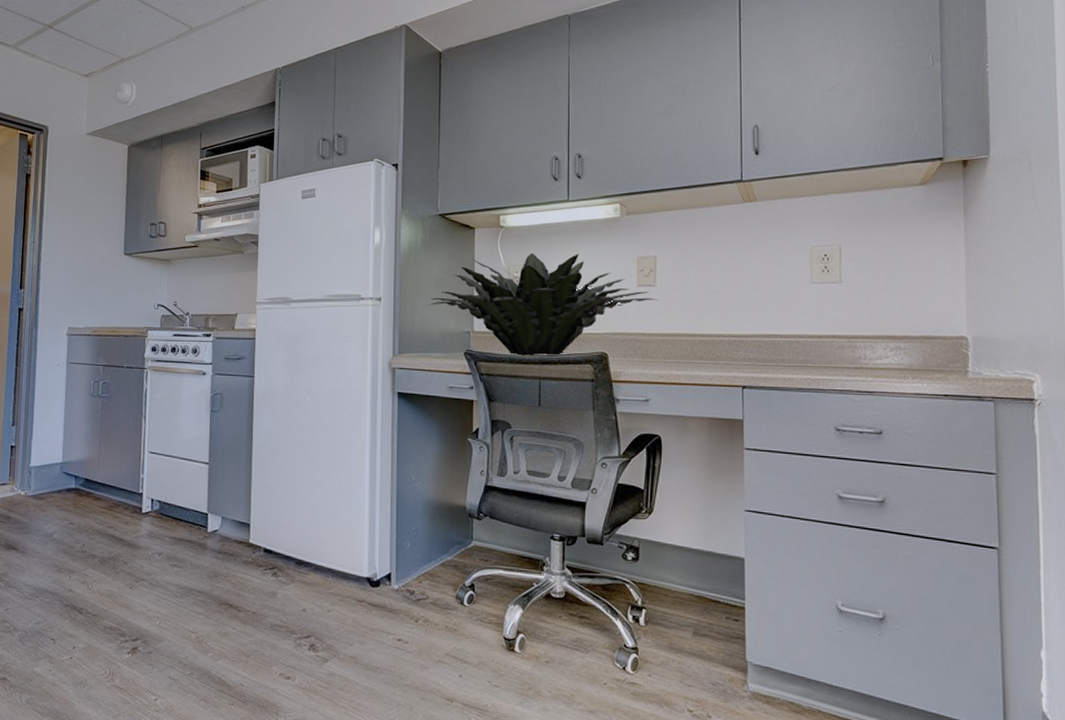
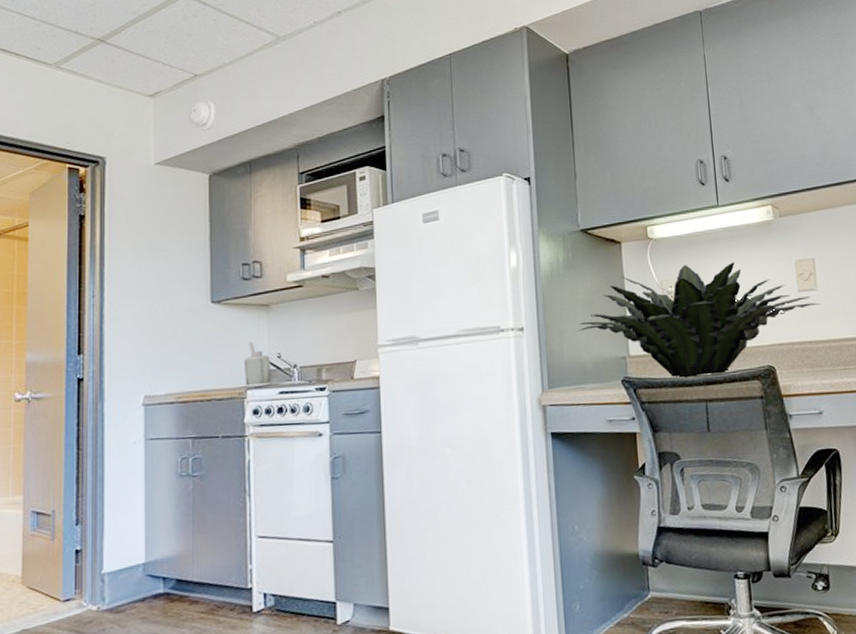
soap dispenser: none [146,290,169,329] -> present [243,341,272,389]

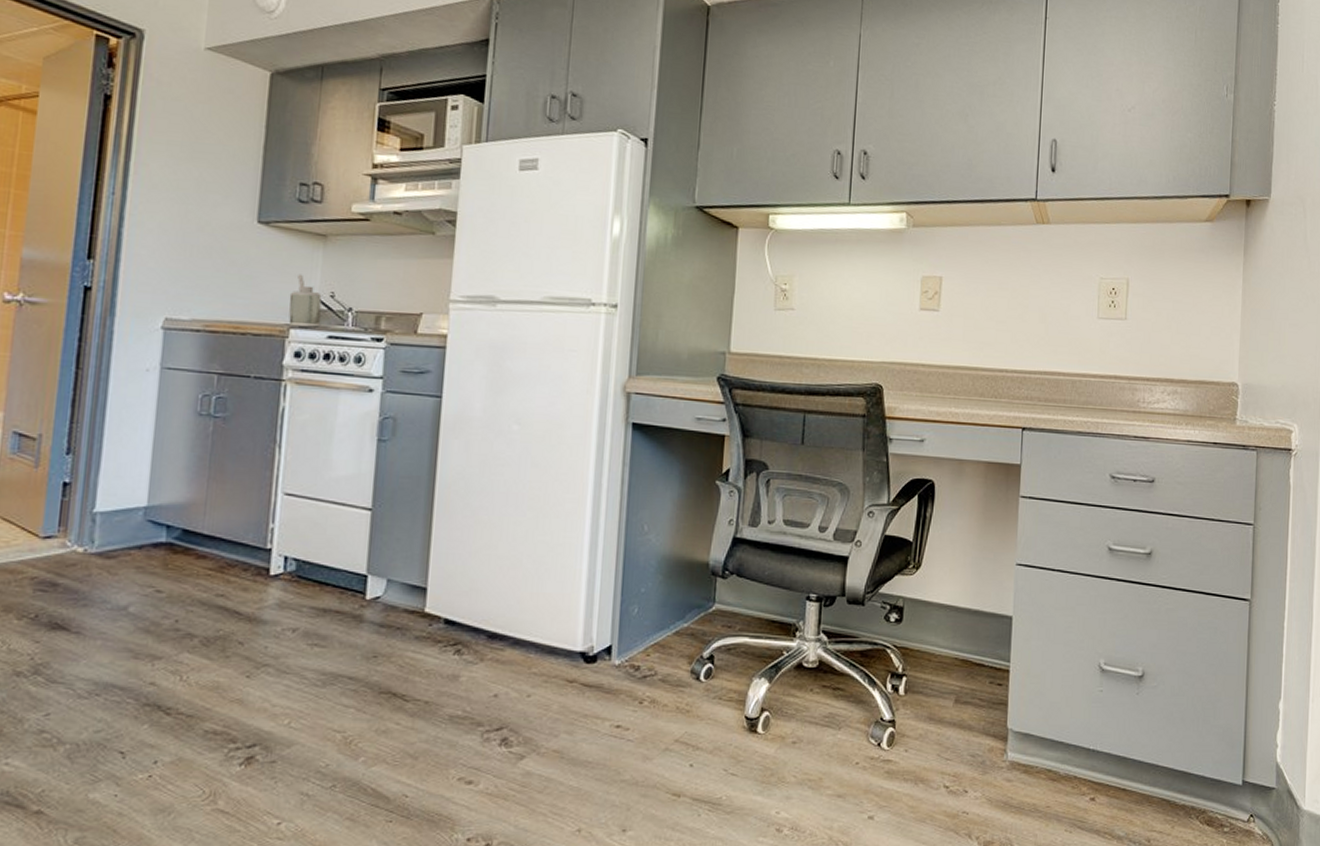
plant: present [578,262,821,378] -> none [678,262,941,385]

